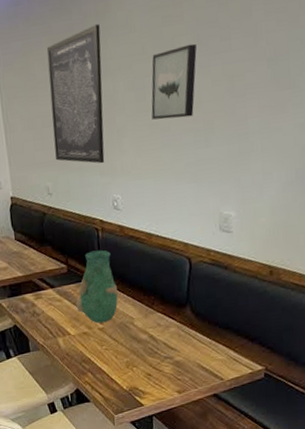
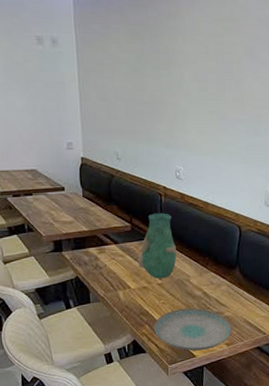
wall art: present [46,24,105,164] -> none [123,23,172,138]
plate: none [97,353,184,400] -> present [154,308,232,351]
wall art: present [151,43,197,120] -> none [212,53,250,110]

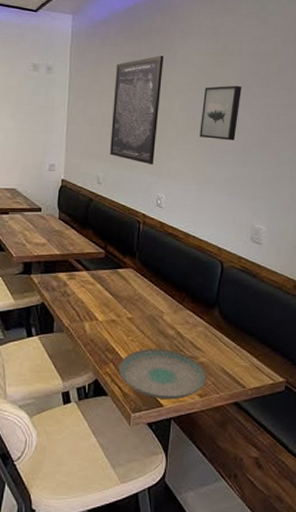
wall art: none [123,23,172,138] -> present [109,55,164,165]
vase: present [137,213,177,279] -> none [108,241,151,313]
wall art: none [212,53,250,110] -> present [200,85,242,141]

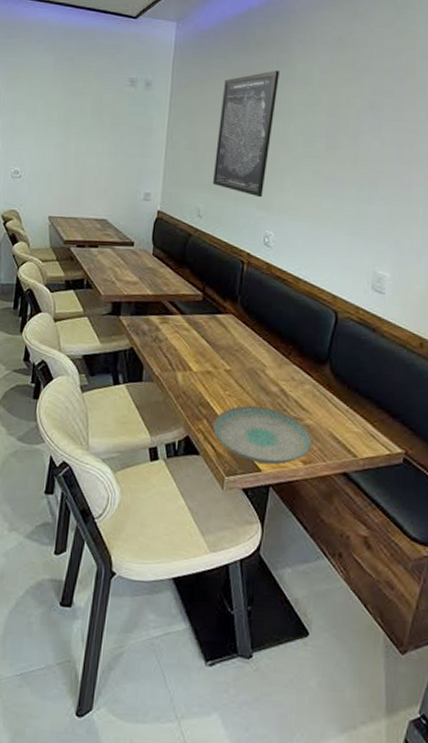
wall art: present [200,85,242,141] -> none [317,106,371,172]

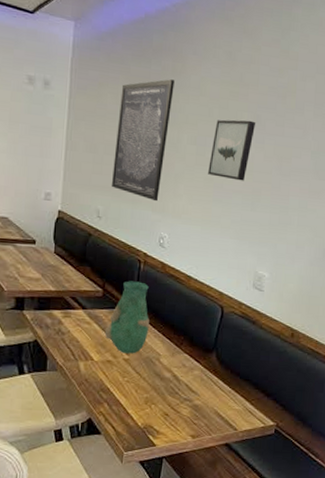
vase: none [204,283,253,364] -> present [104,281,149,354]
plate: present [213,405,313,465] -> none [113,389,200,440]
wall art: none [317,106,371,172] -> present [208,119,256,181]

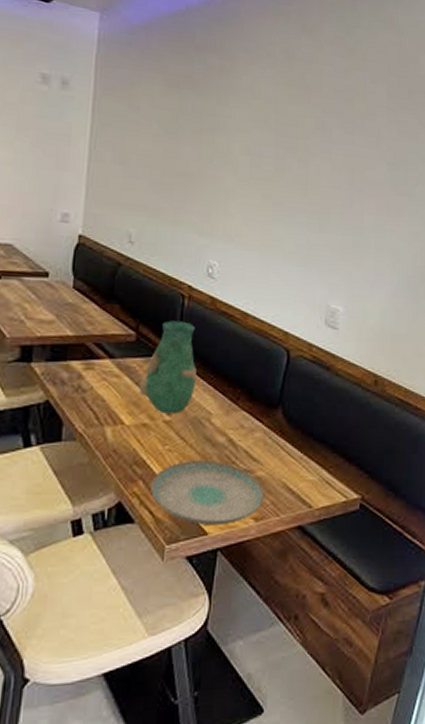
wall art: present [111,79,174,202] -> none [145,79,222,223]
plate: none [113,389,200,440] -> present [151,459,265,526]
wall art: present [208,119,256,181] -> none [266,126,321,198]

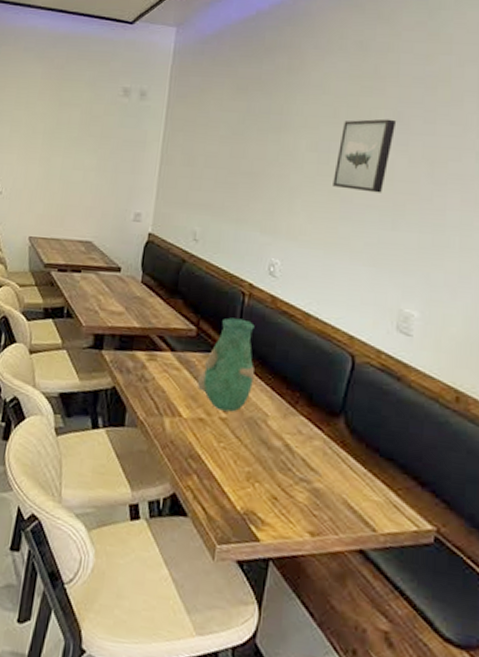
plate: present [151,459,265,526] -> none [204,461,323,535]
wall art: none [266,126,321,198] -> present [333,119,397,193]

